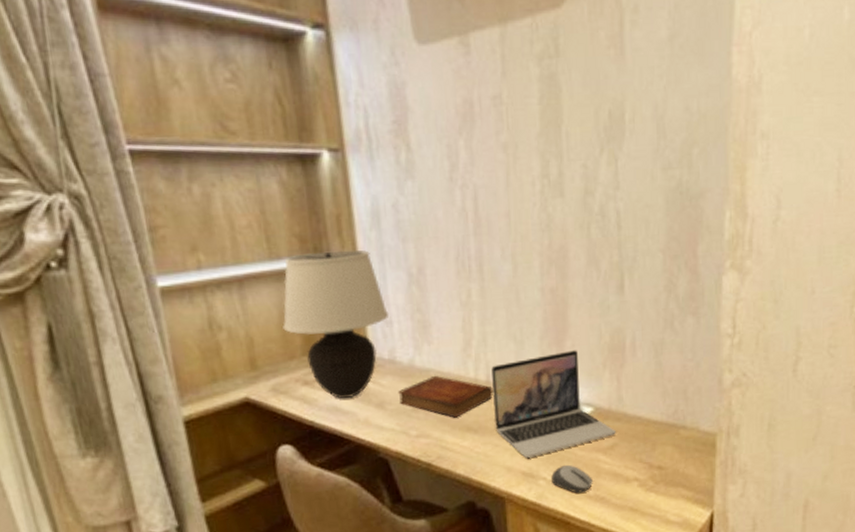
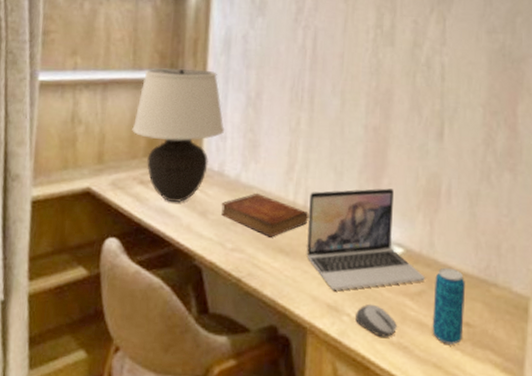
beverage can: none [626,418,656,489] -> present [432,267,465,345]

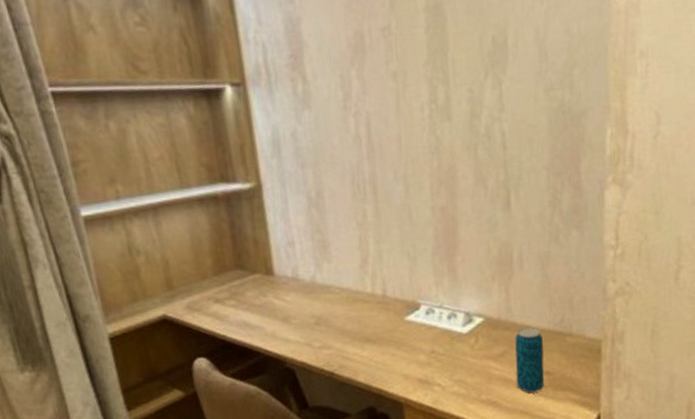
table lamp: present [132,67,225,203] -> none [194,176,292,314]
bible: present [221,194,309,237] -> none [302,292,390,330]
laptop: present [306,188,425,290] -> none [387,264,506,366]
computer mouse: present [355,303,397,337] -> none [446,371,485,398]

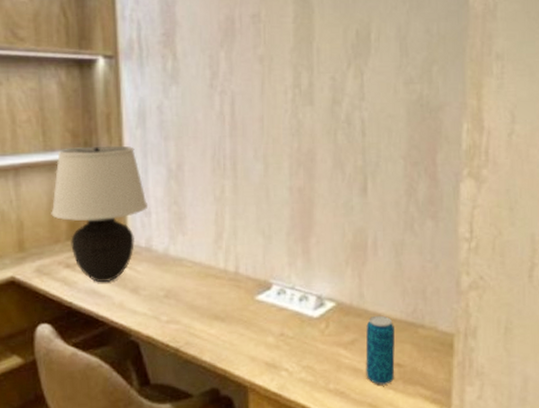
table lamp: none [194,176,292,314] -> present [51,145,149,283]

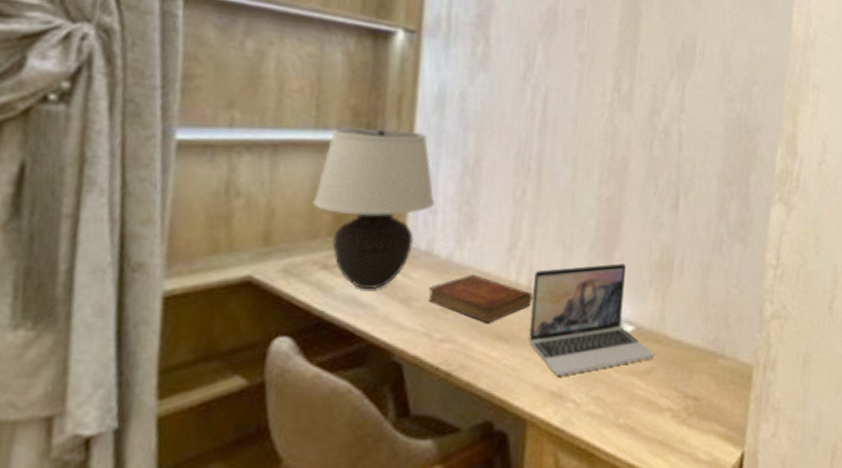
bible: none [153,265,241,306] -> present [428,275,533,323]
laptop: none [240,247,356,348] -> present [529,263,654,376]
beverage can: present [365,315,395,385] -> none [660,342,694,420]

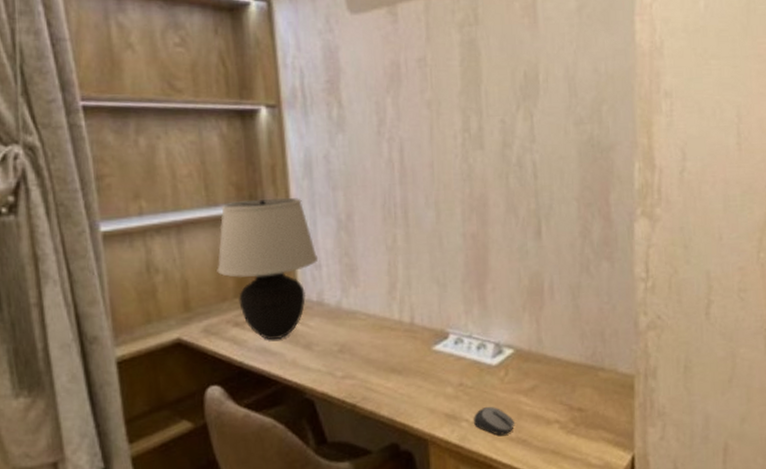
bible: present [428,275,533,323] -> none [326,318,417,359]
laptop: present [529,263,654,376] -> none [415,293,536,399]
computer mouse: none [581,387,624,420] -> present [474,406,514,435]

